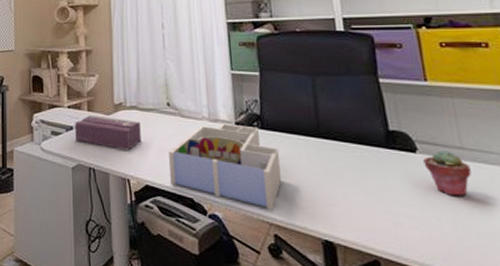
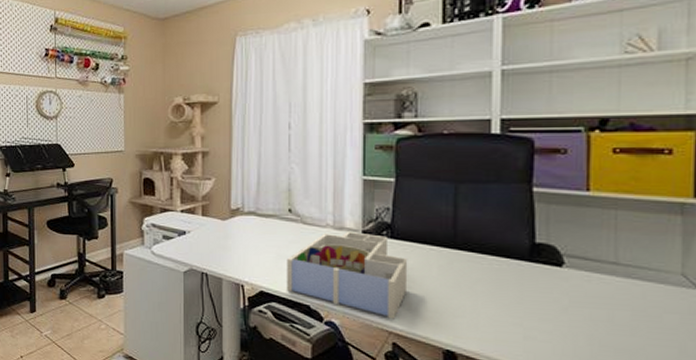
tissue box: present [75,115,141,150] -> none [188,220,258,256]
potted succulent: present [423,150,471,197] -> none [569,265,622,313]

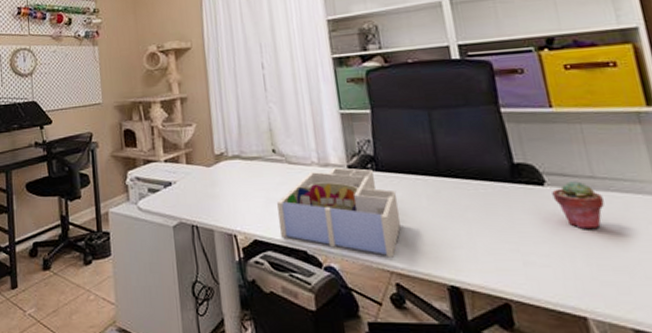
potted succulent: none [569,265,622,313] -> present [552,181,604,230]

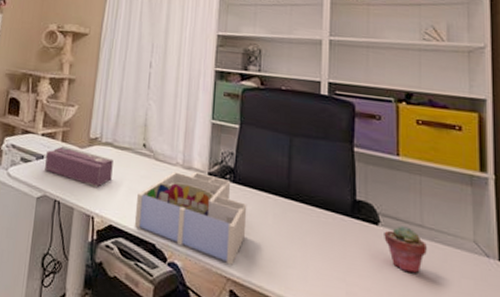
tissue box: none [173,168,247,204] -> present [45,146,114,187]

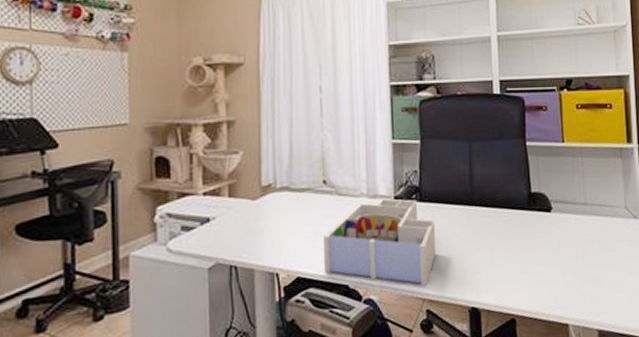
tissue box: present [45,146,114,187] -> none [212,201,293,240]
potted succulent: present [384,226,427,274] -> none [556,207,590,249]

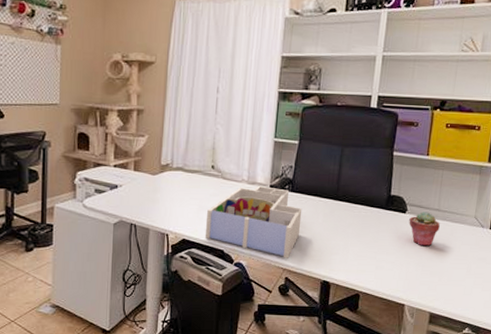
potted succulent: none [556,207,590,249] -> present [409,212,440,247]

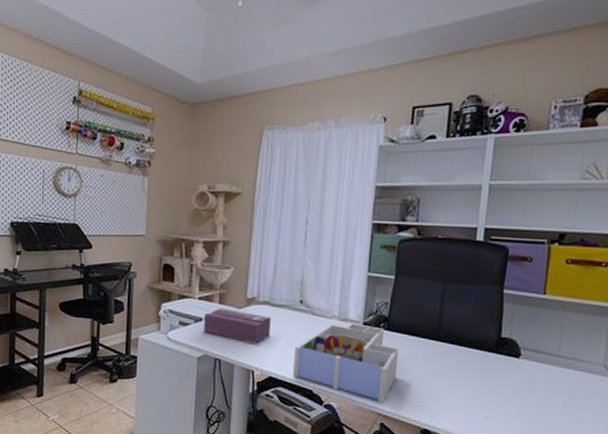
tissue box: none [119,175,184,208] -> present [204,308,271,344]
potted succulent: present [409,212,440,247] -> none [523,357,561,397]

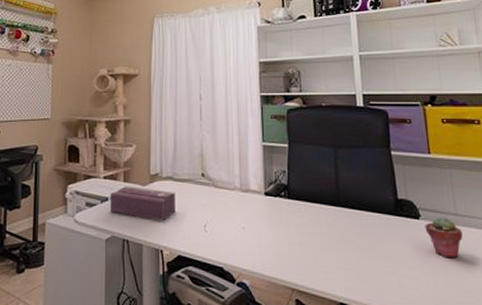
desk organizer: present [293,323,399,402] -> none [202,194,305,276]
potted succulent: none [523,357,561,397] -> present [425,217,463,259]

